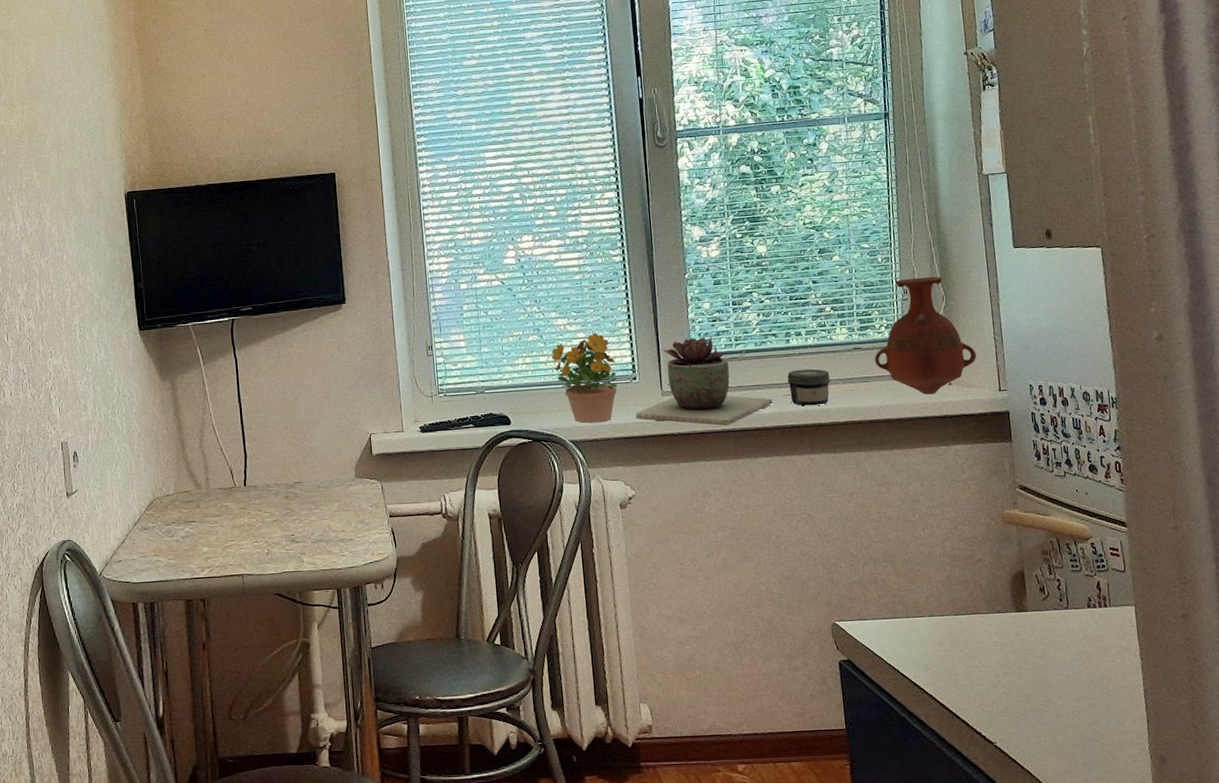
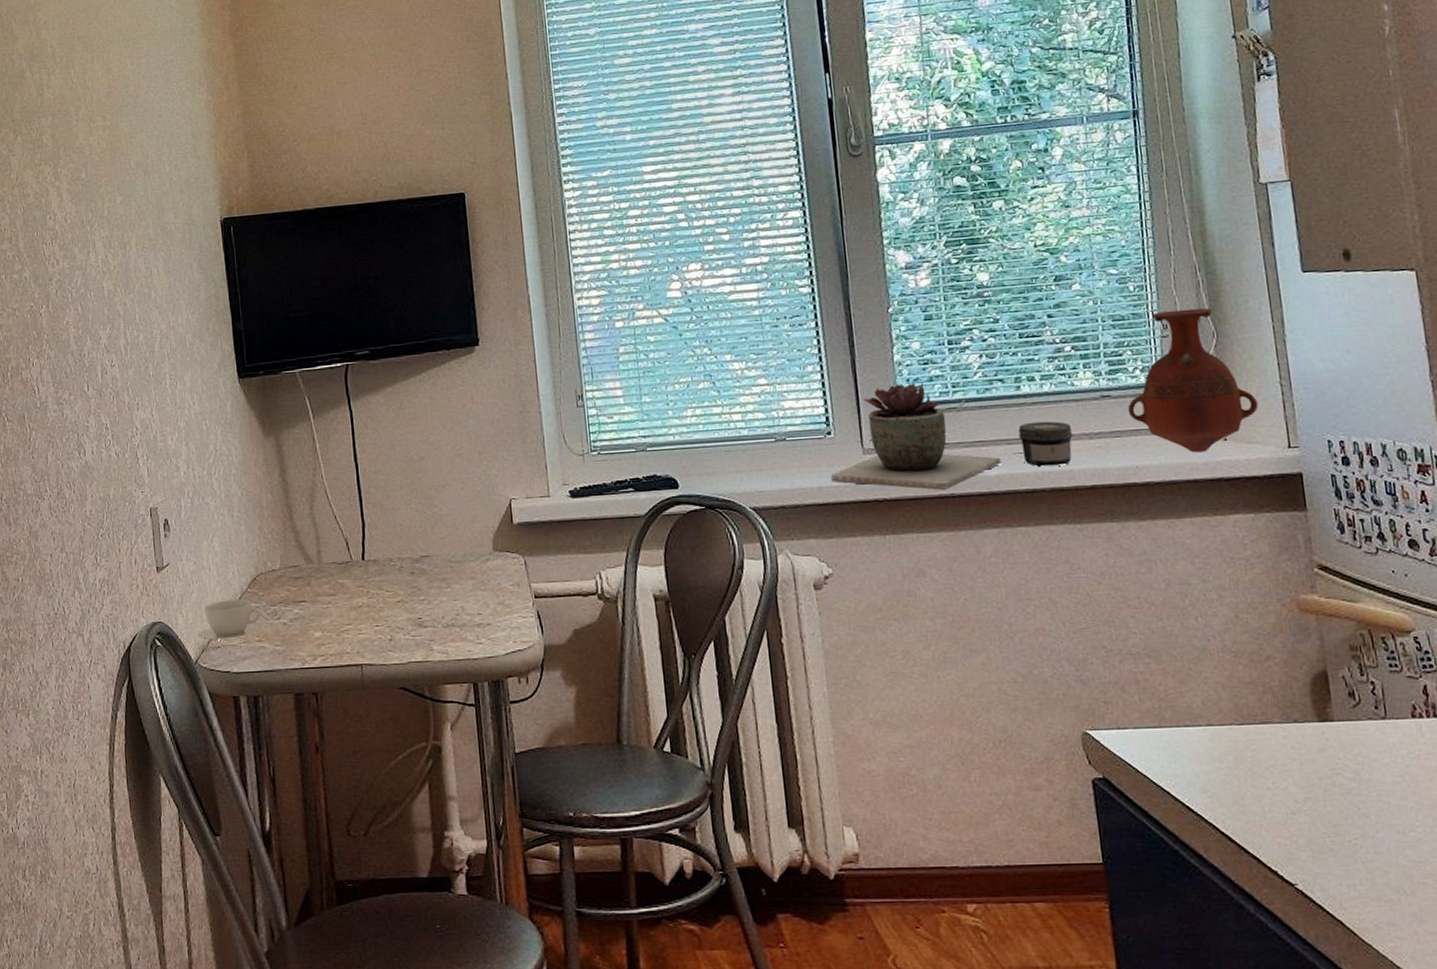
teacup: none [103,520,158,555] -> present [199,599,262,640]
flowerpot: present [551,332,618,424] -> none [726,378,808,488]

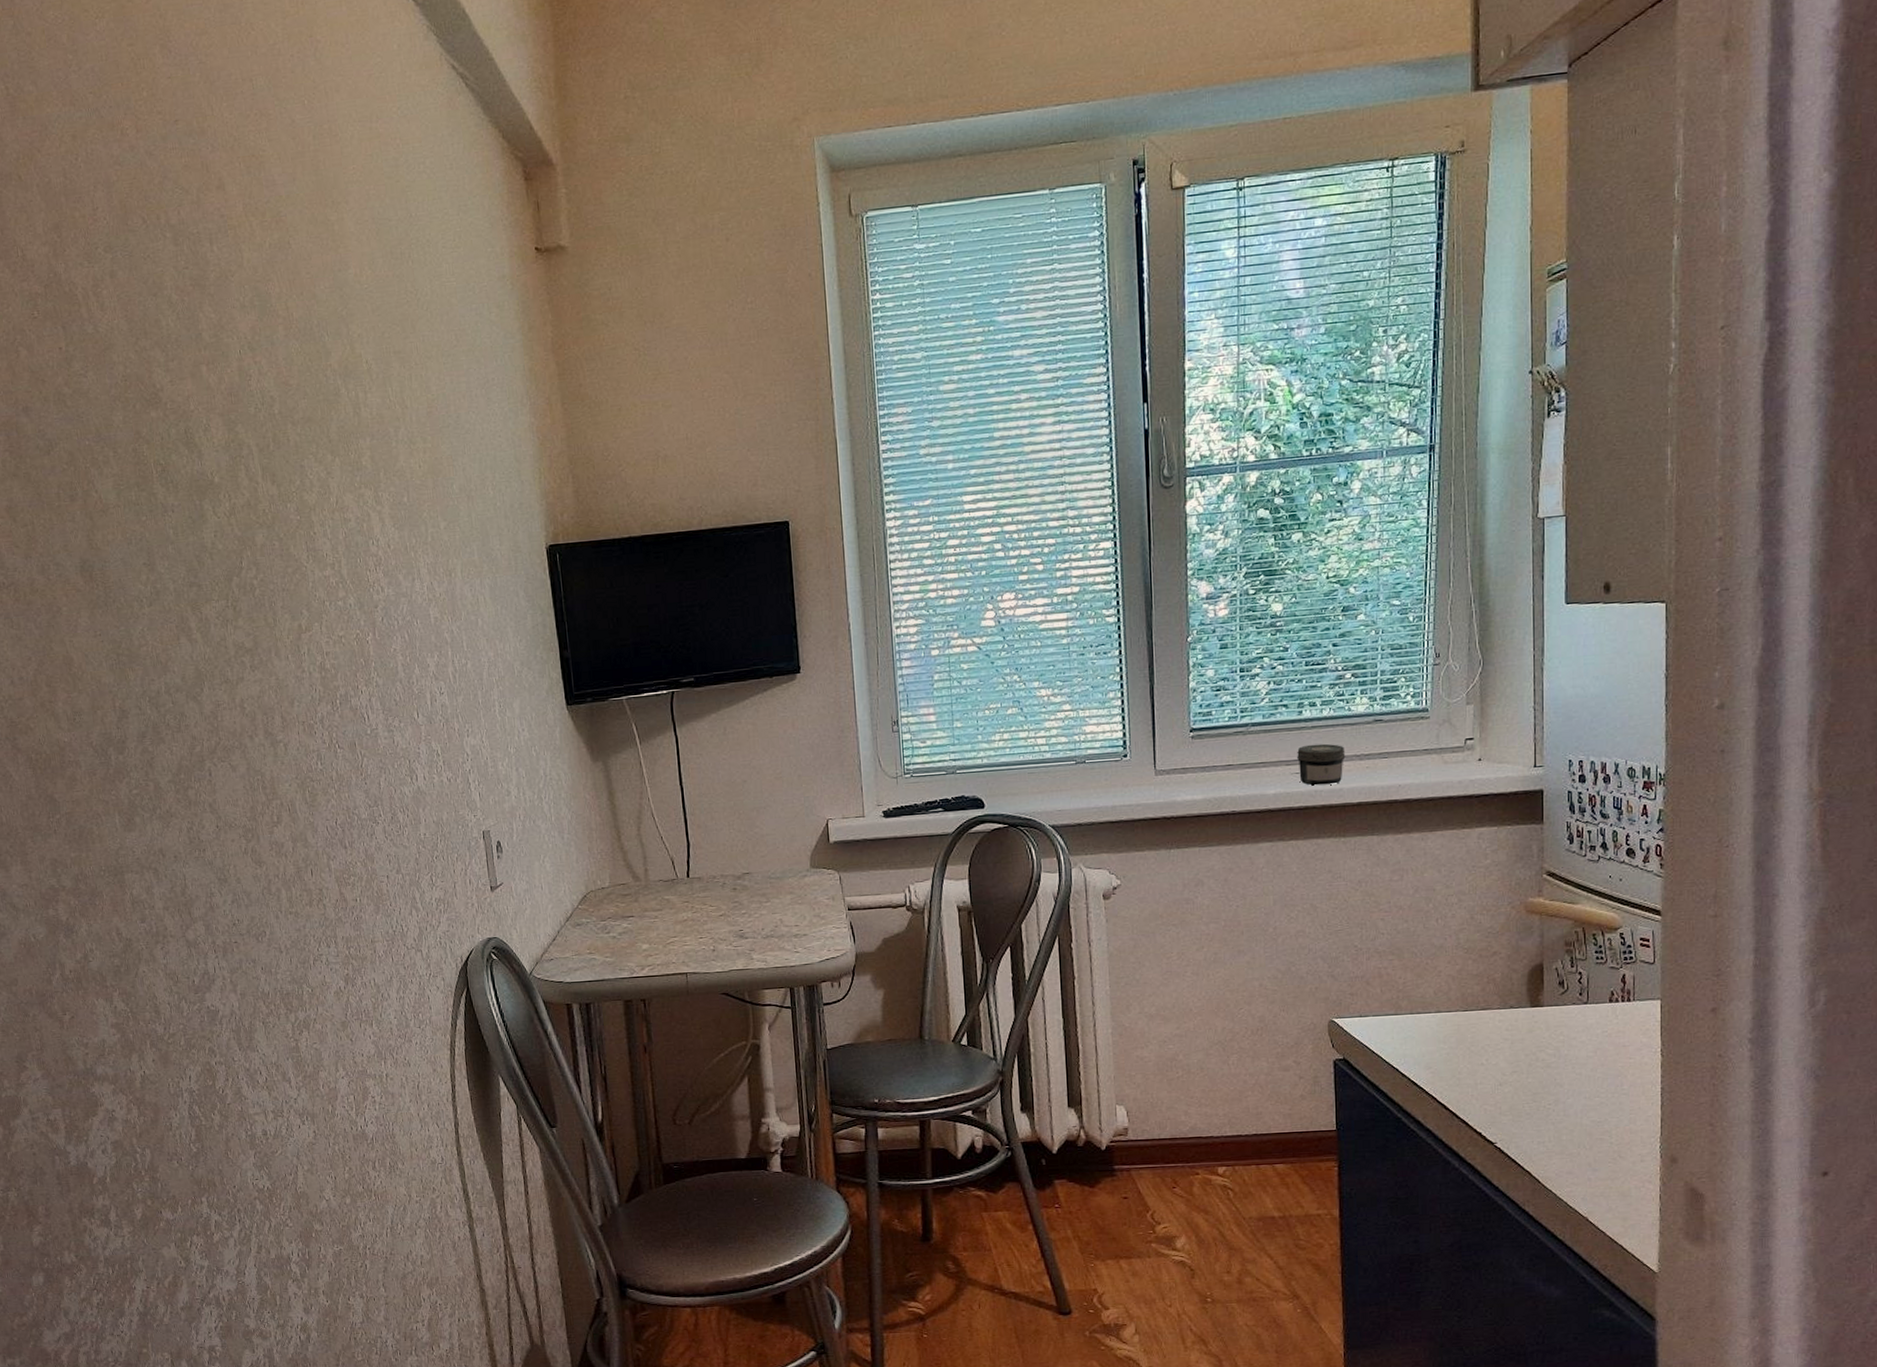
teacup: present [199,599,262,640] -> none [532,915,593,953]
succulent plant: present [830,382,1001,491] -> none [1124,707,1279,809]
vase: present [1127,308,1259,453] -> none [1396,637,1512,772]

